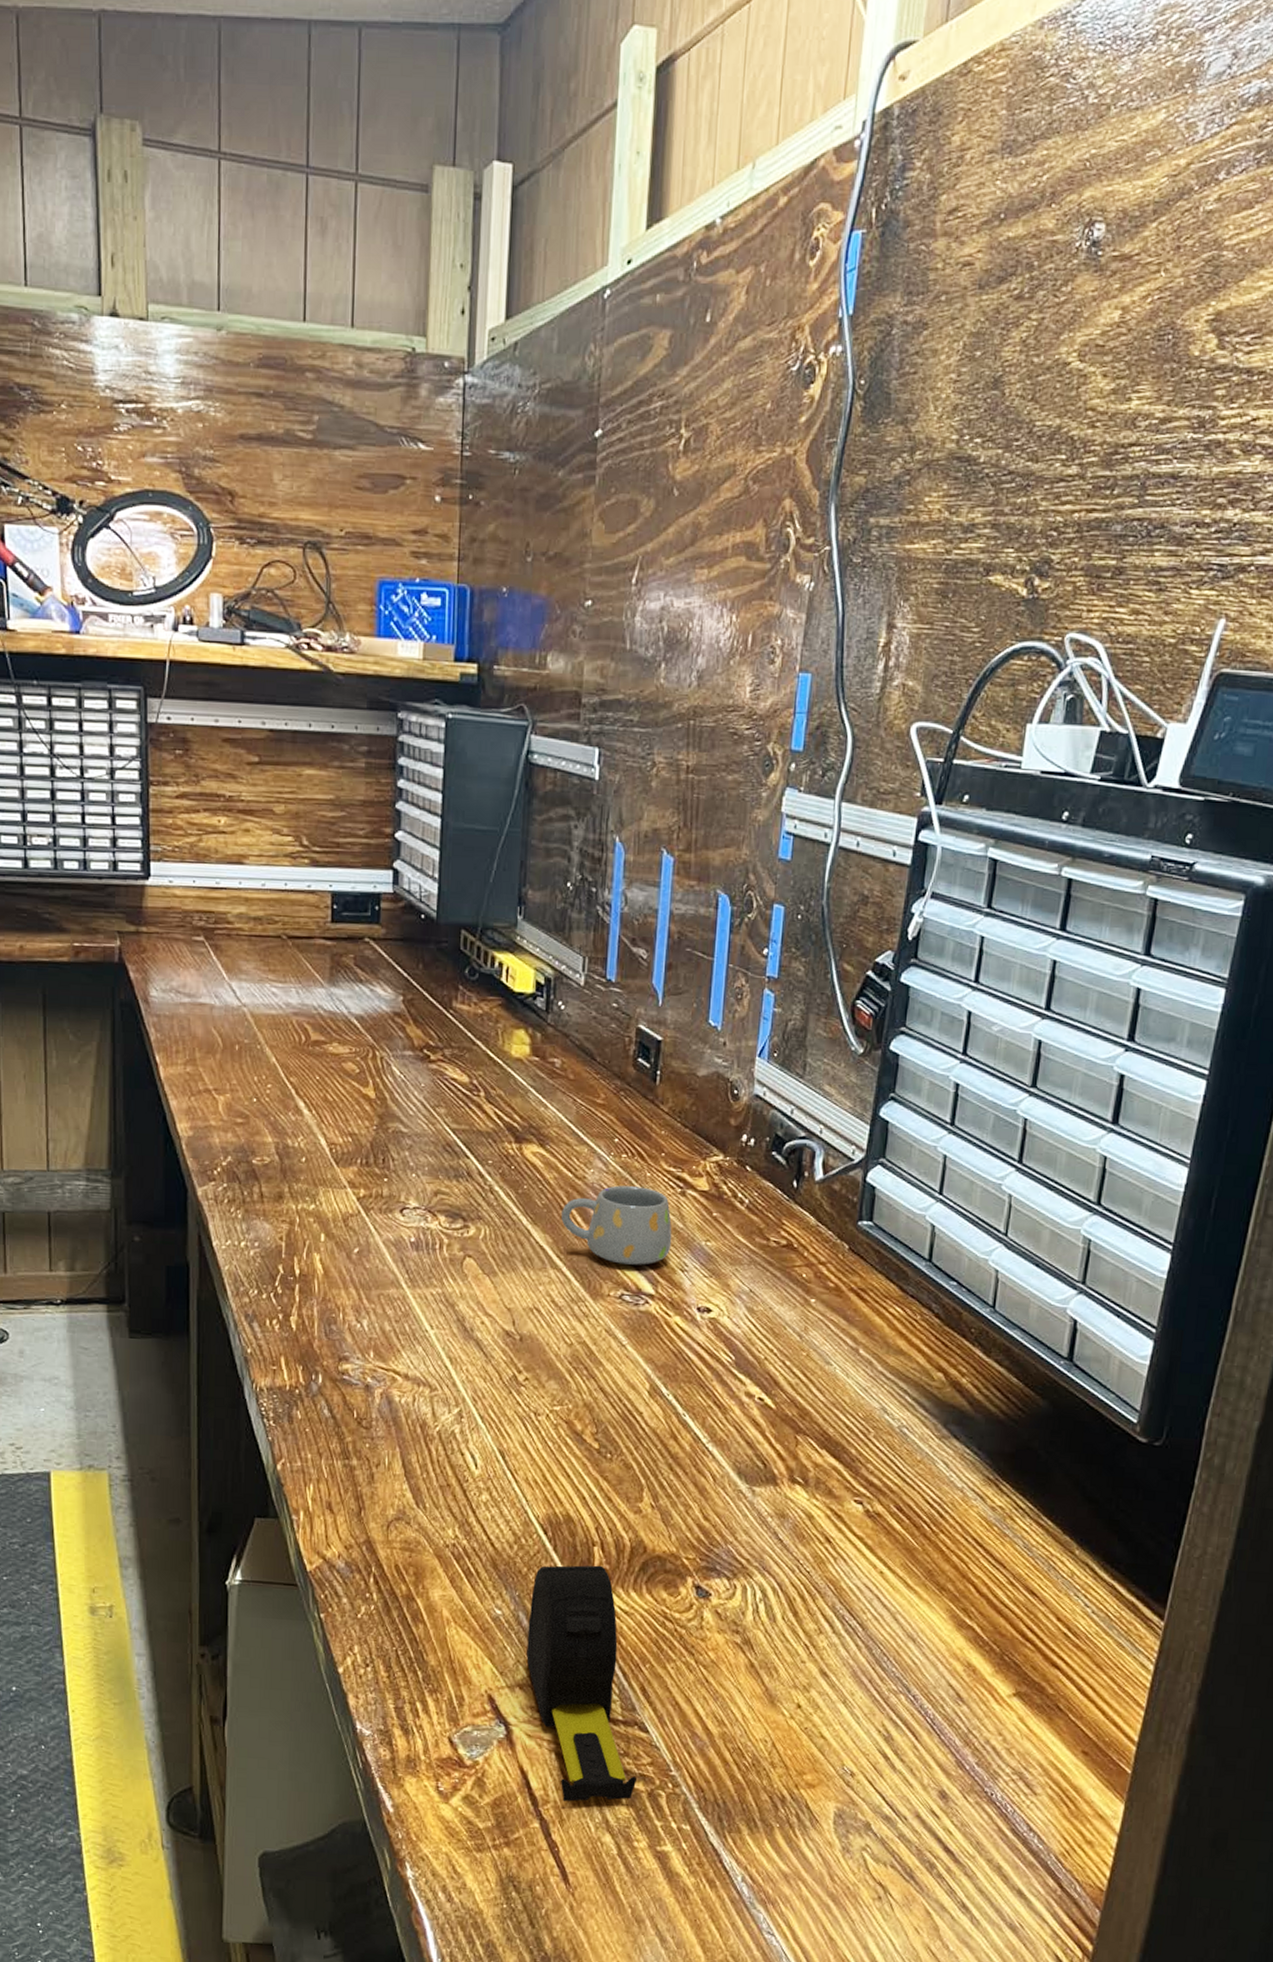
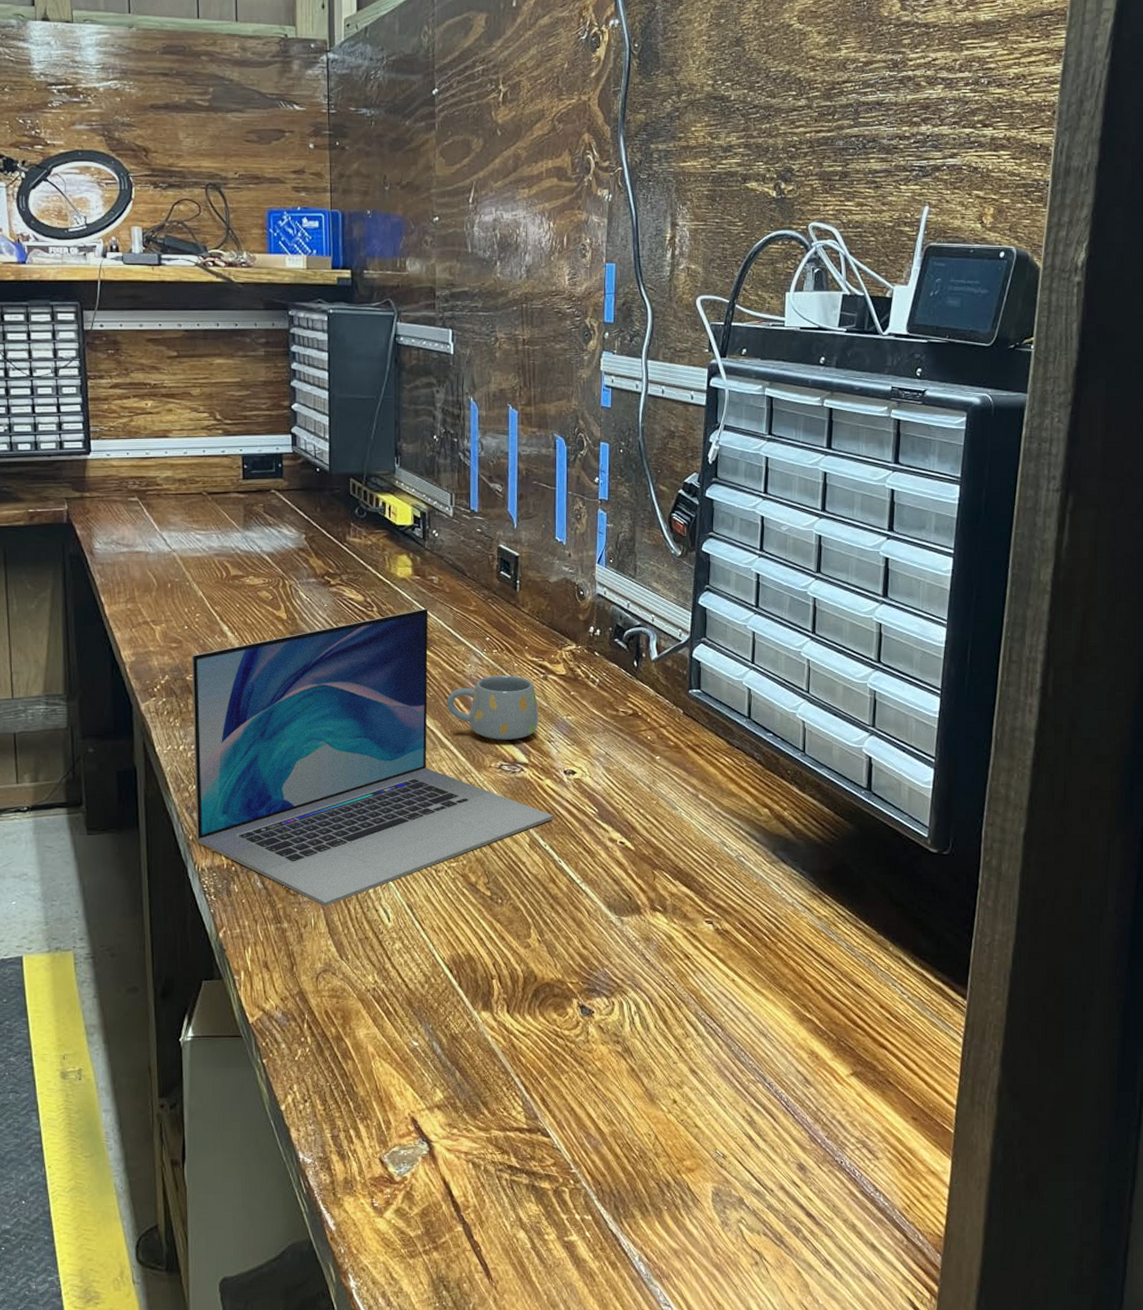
laptop: none [255,1097,681,1445] -> present [192,608,554,907]
tape measure: present [526,1565,638,1802] -> none [441,995,544,1205]

